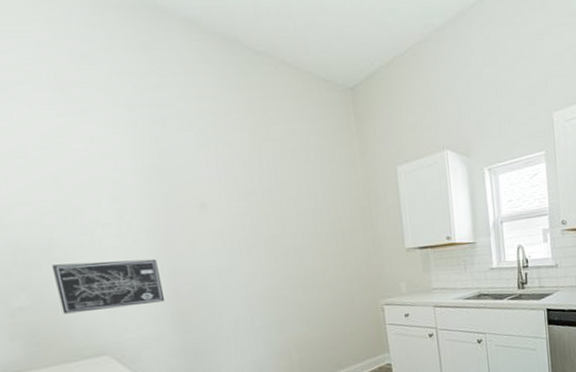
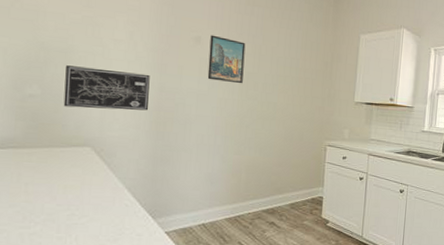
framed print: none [216,197,269,253] -> present [207,35,246,84]

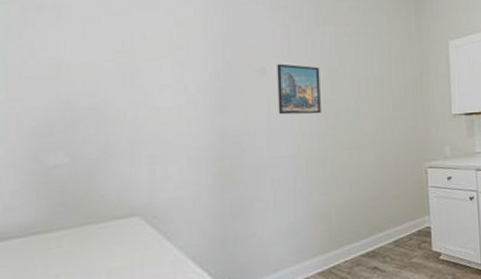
wall art: present [63,65,150,111] -> none [100,119,210,173]

